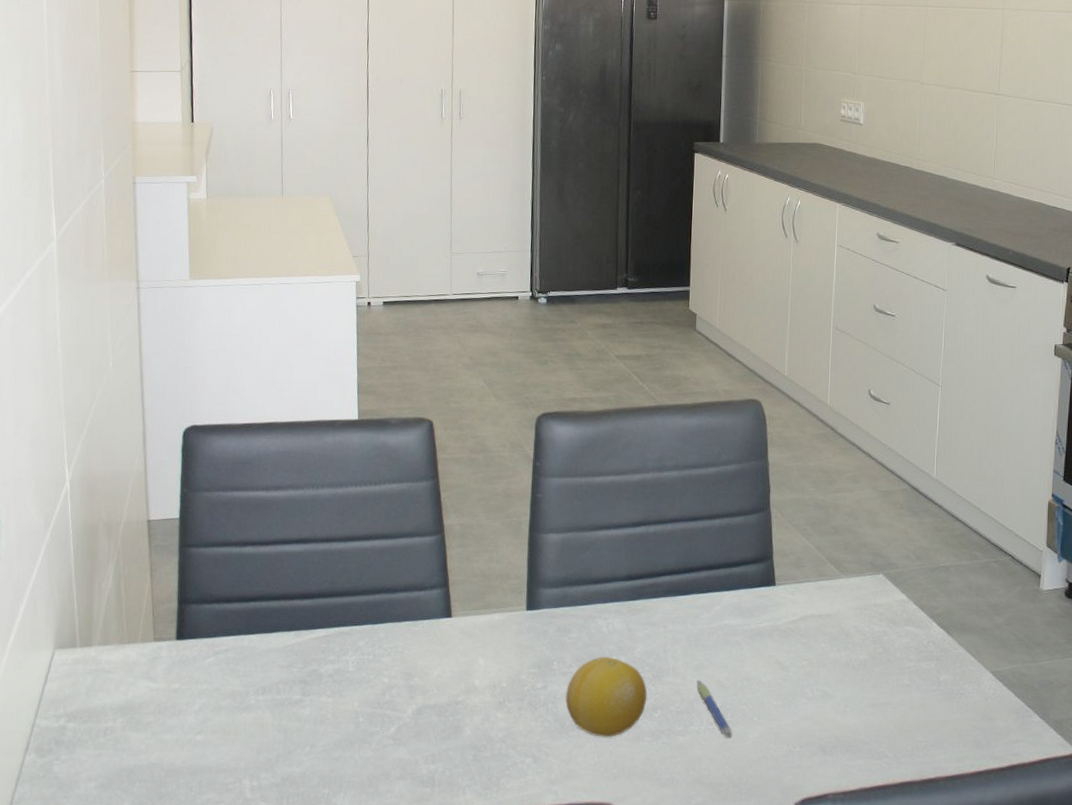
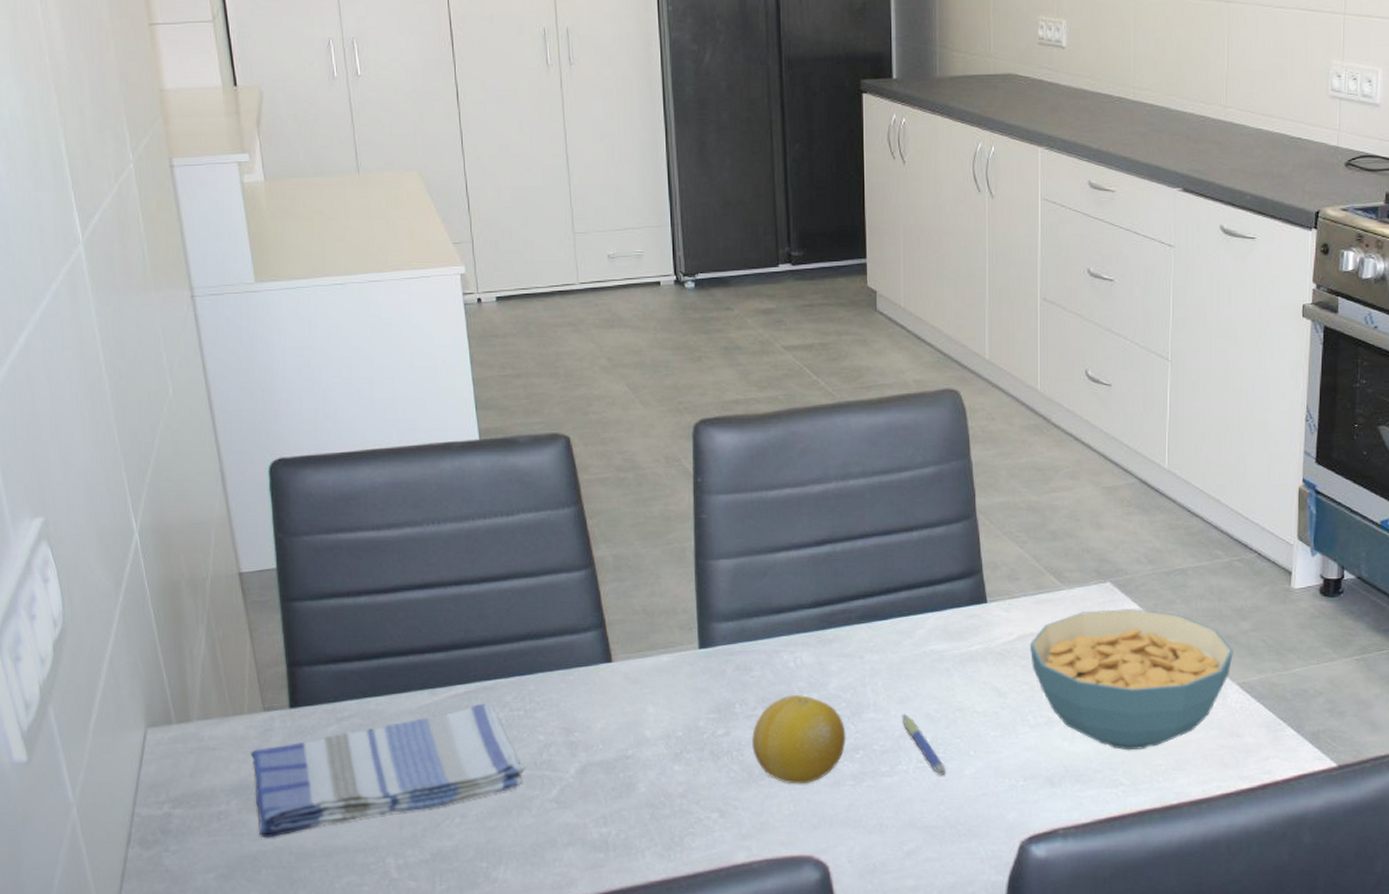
dish towel: none [138,646,370,755] -> present [251,703,526,838]
cereal bowl: none [810,598,988,726] -> present [1029,609,1233,751]

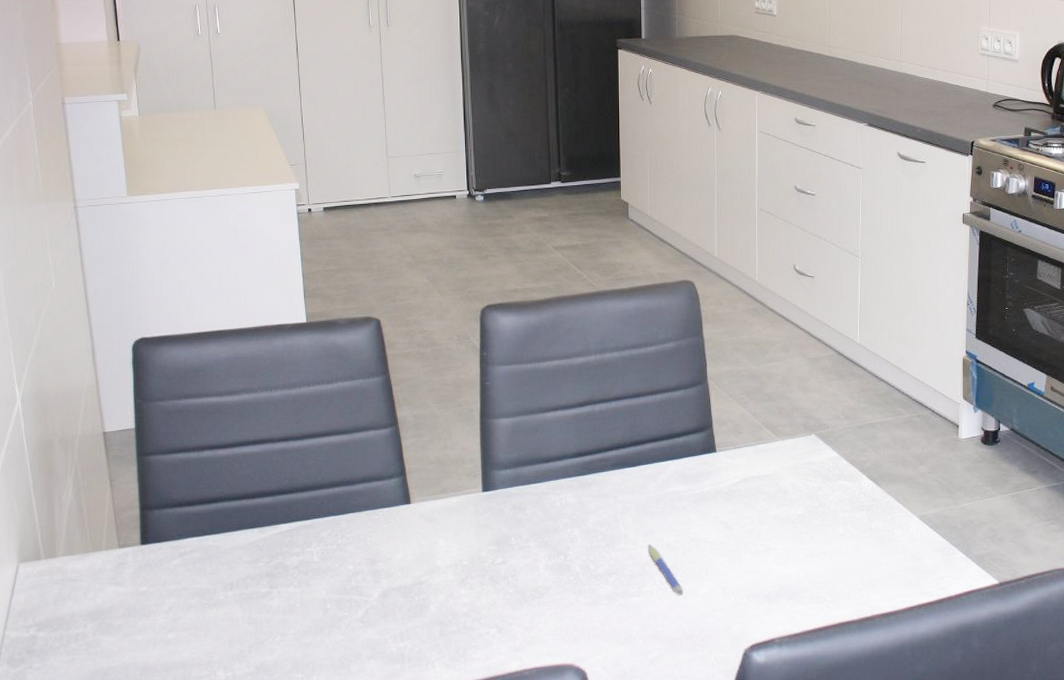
dish towel: present [251,703,526,838] -> none [106,539,337,656]
fruit: present [752,694,846,784] -> none [525,528,602,604]
cereal bowl: present [1029,609,1233,751] -> none [750,456,914,572]

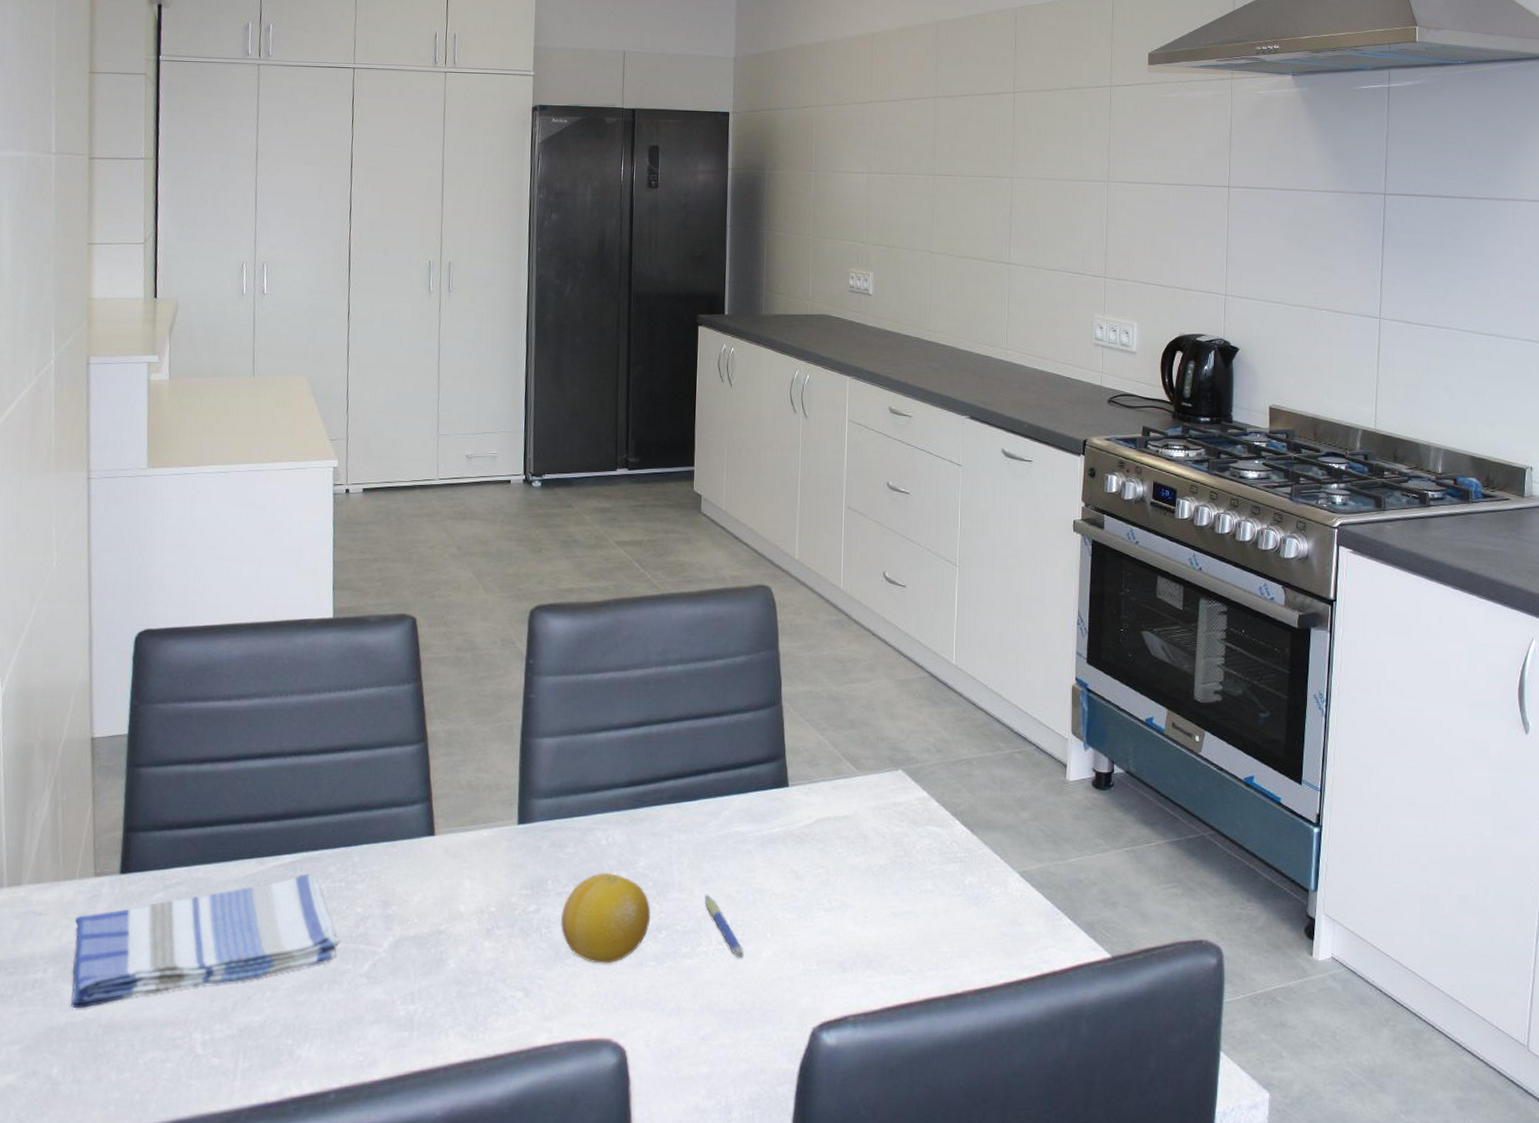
dish towel: none [106,539,337,656] -> present [71,874,341,1009]
fruit: none [525,528,602,604] -> present [561,872,651,964]

